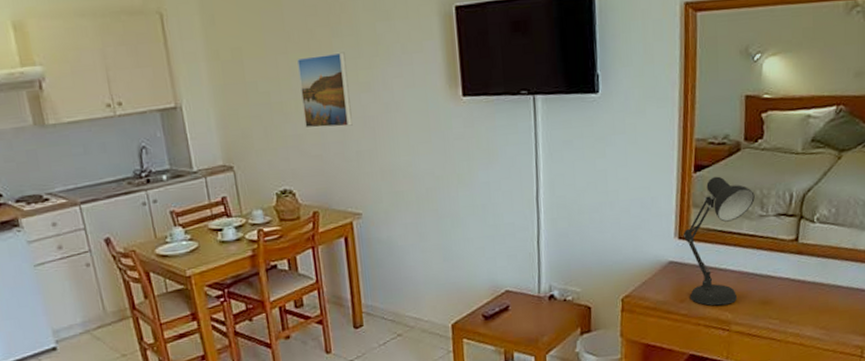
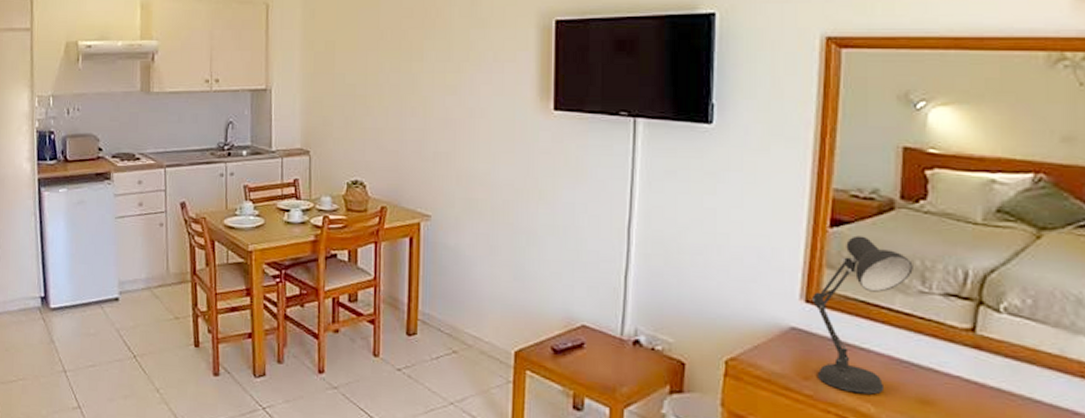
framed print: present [297,52,353,129] -> none [386,54,435,126]

